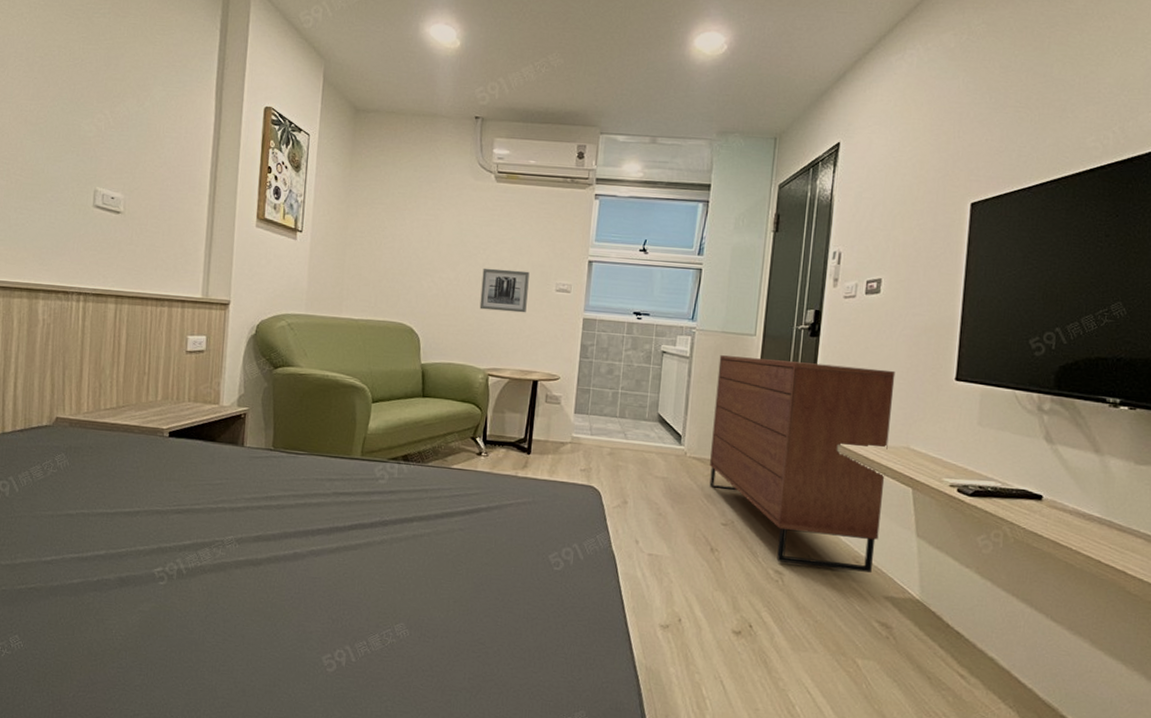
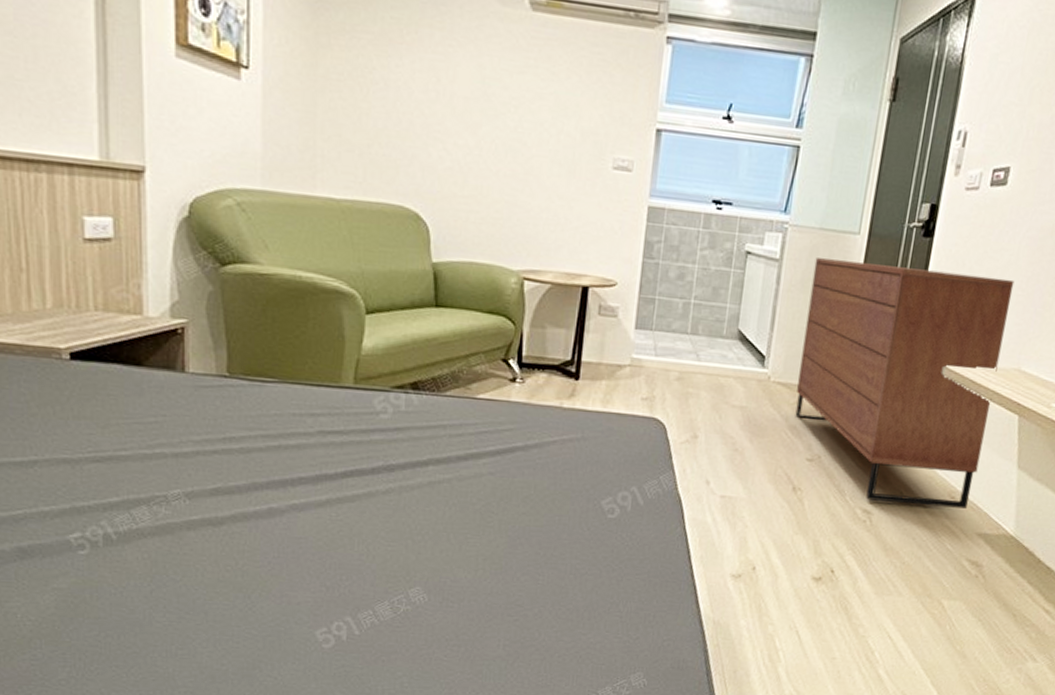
wall art: present [479,268,530,313] -> none [510,133,578,198]

